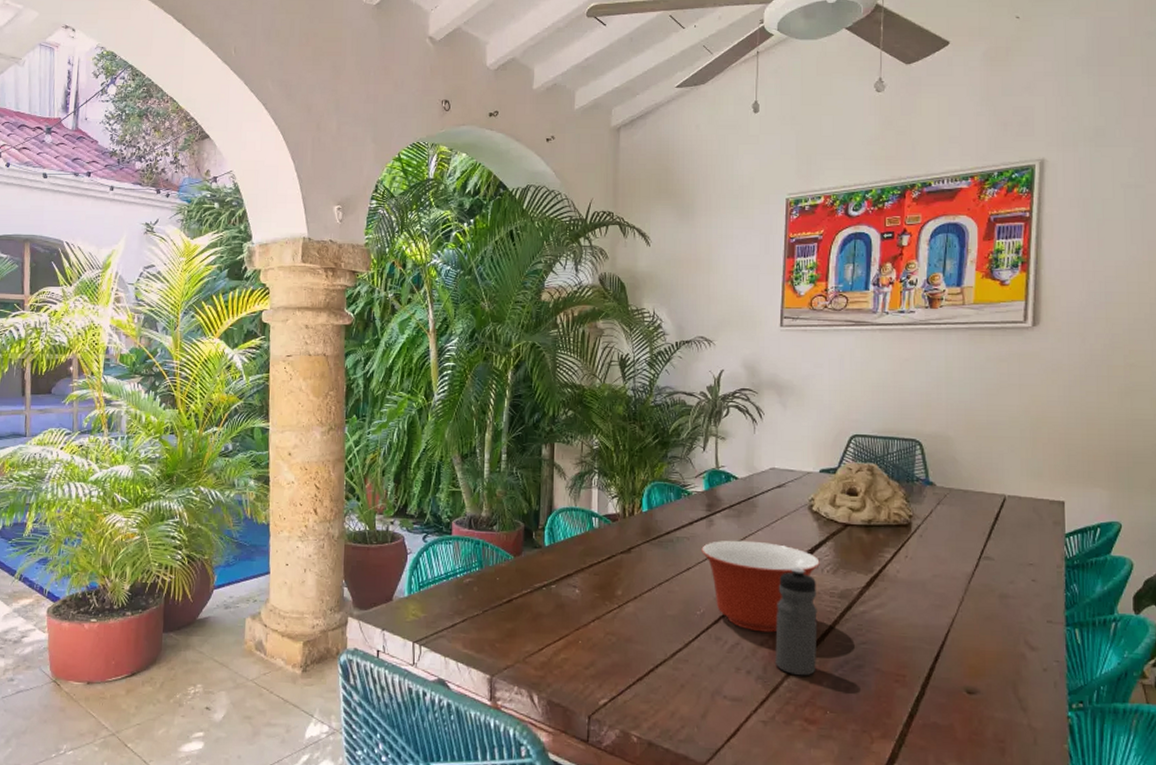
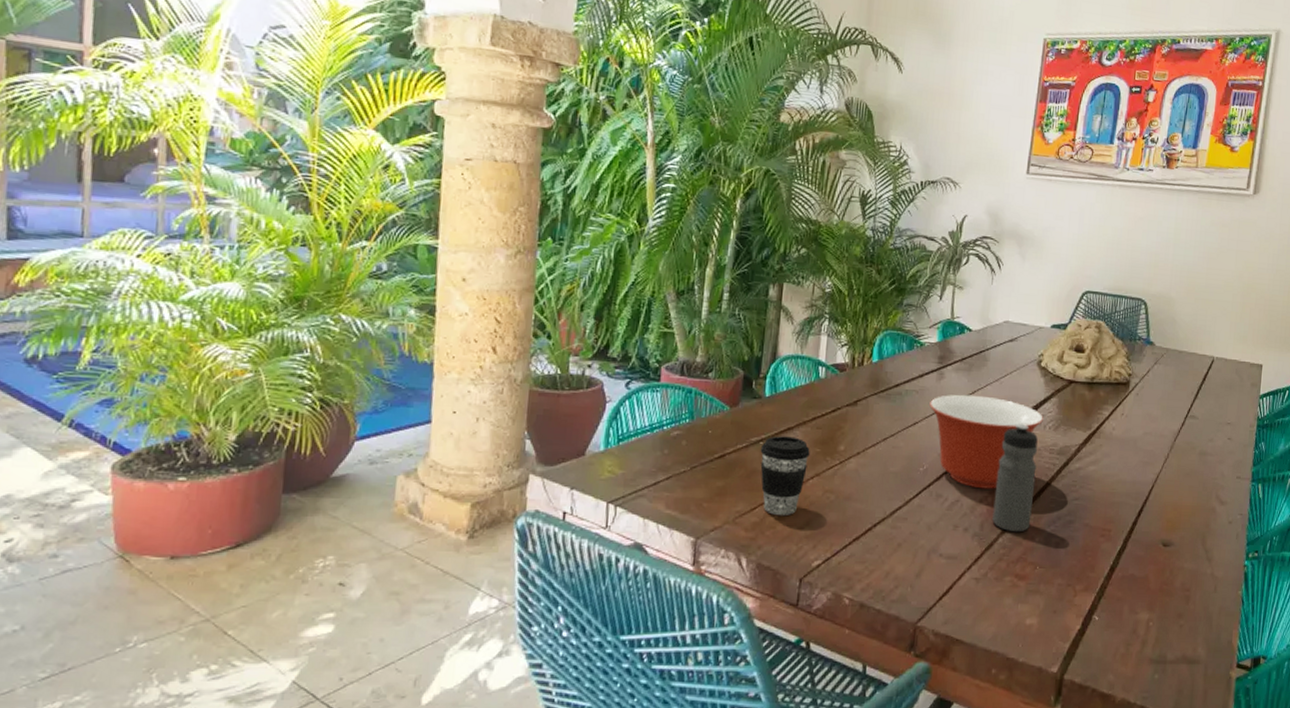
coffee cup: none [544,582,590,656] -> present [760,436,810,515]

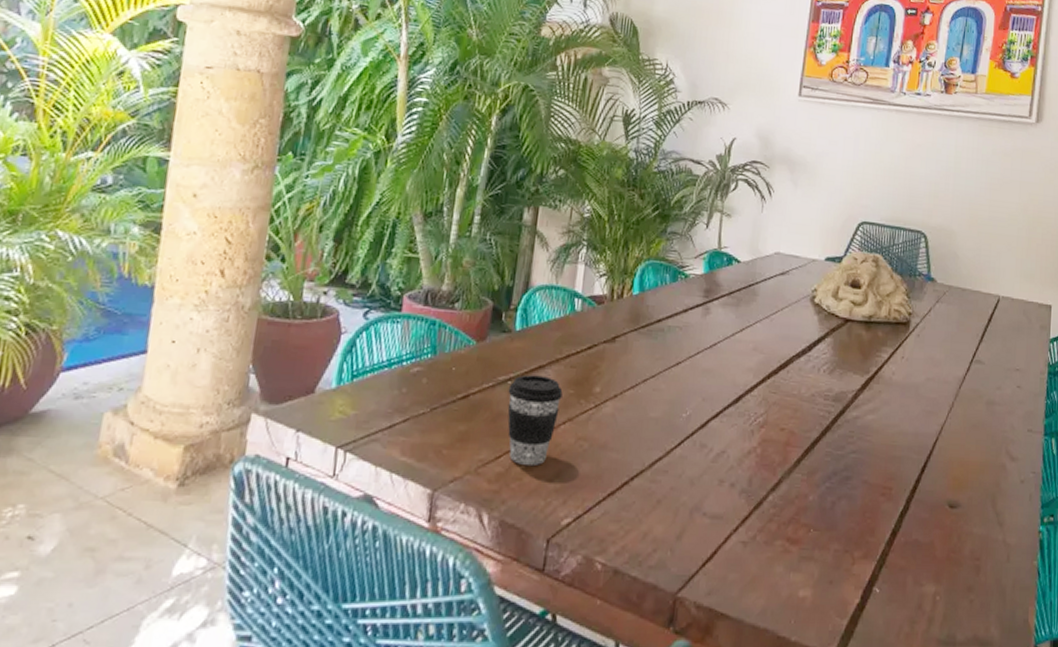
mixing bowl: present [929,394,1043,489] -> none [694,332,817,439]
water bottle: present [992,423,1038,533] -> none [761,366,812,489]

